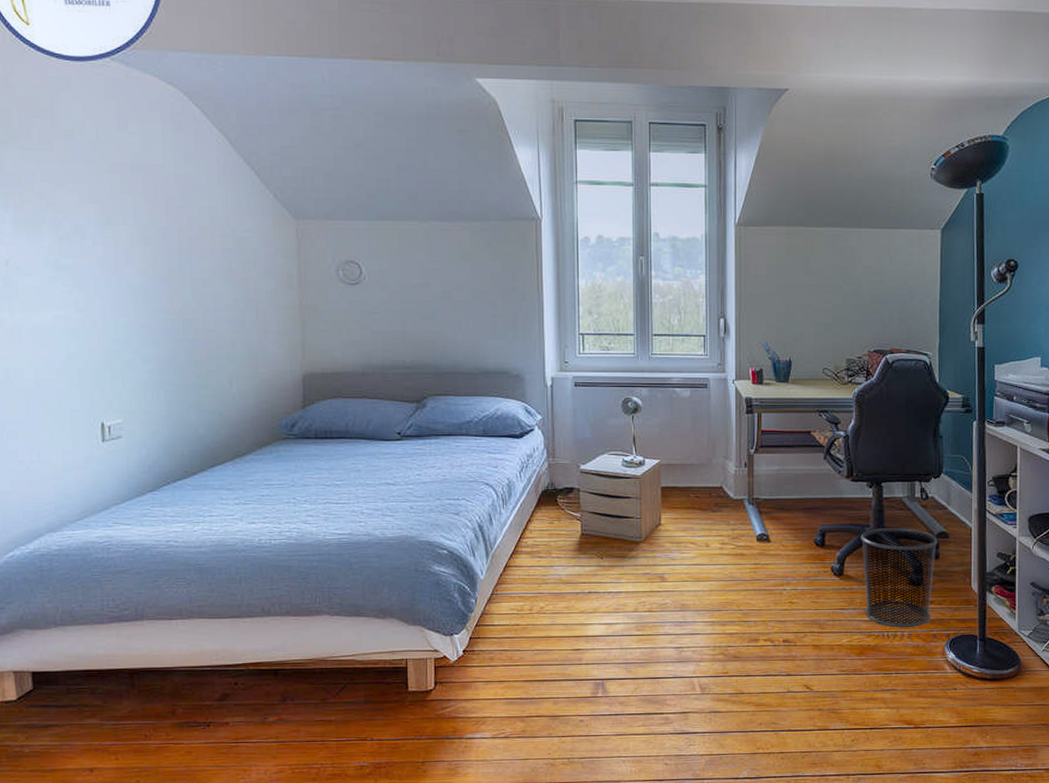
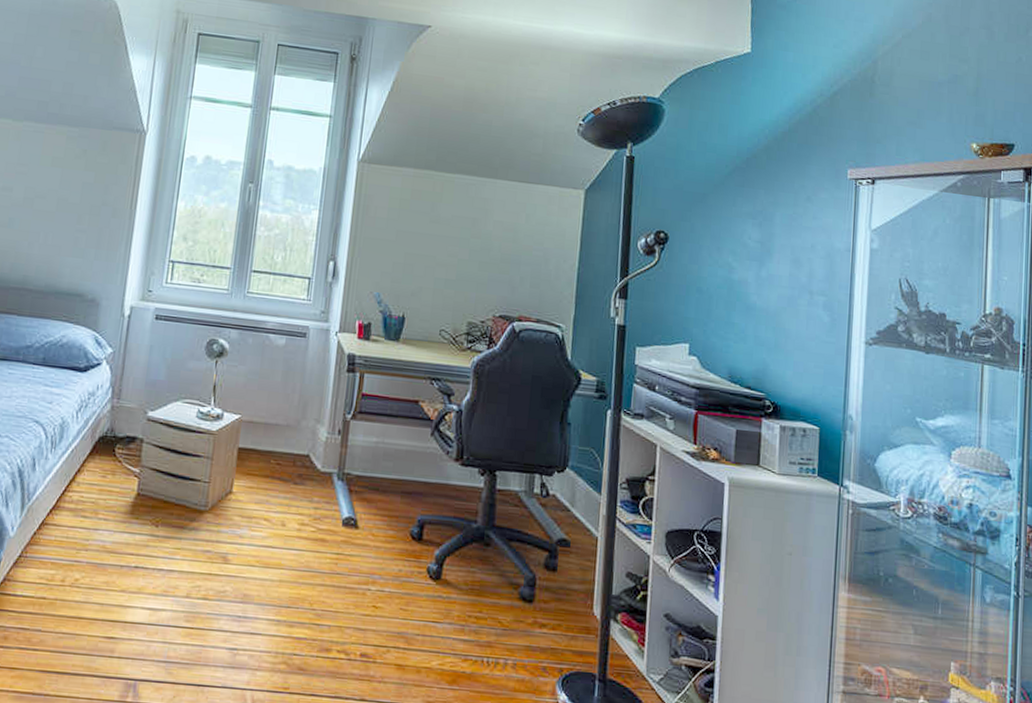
waste bin: present [861,527,938,628] -> none [463,525,557,655]

